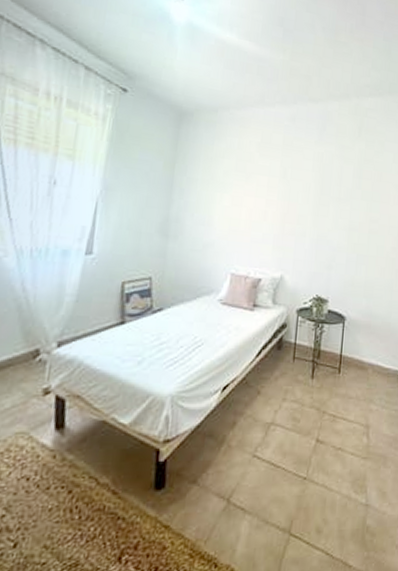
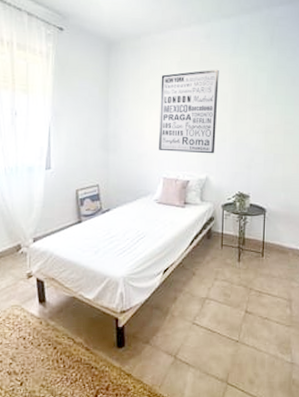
wall art: none [228,155,303,250] -> present [159,69,219,154]

